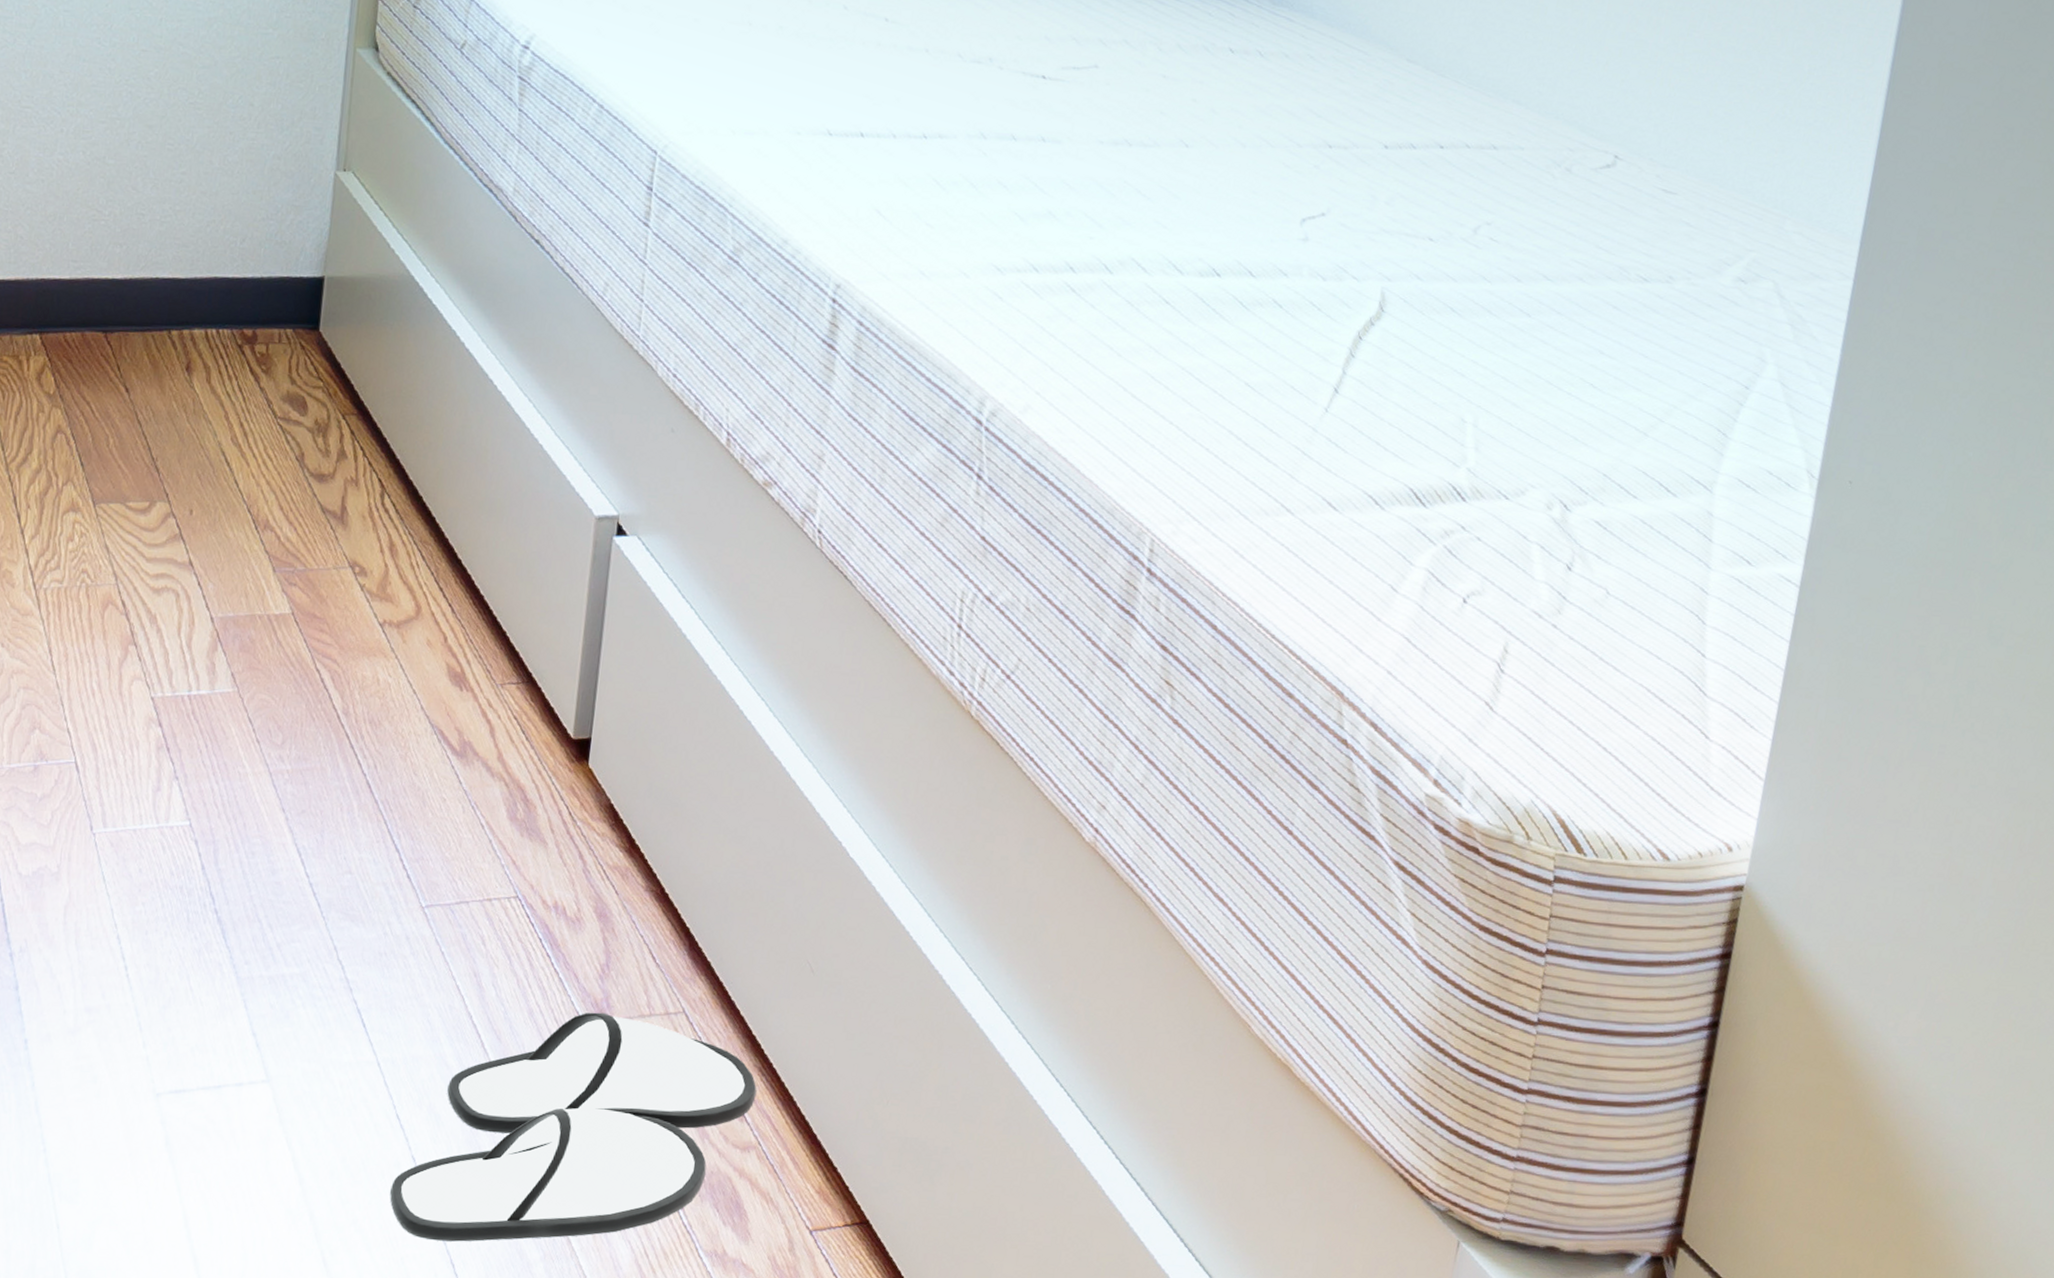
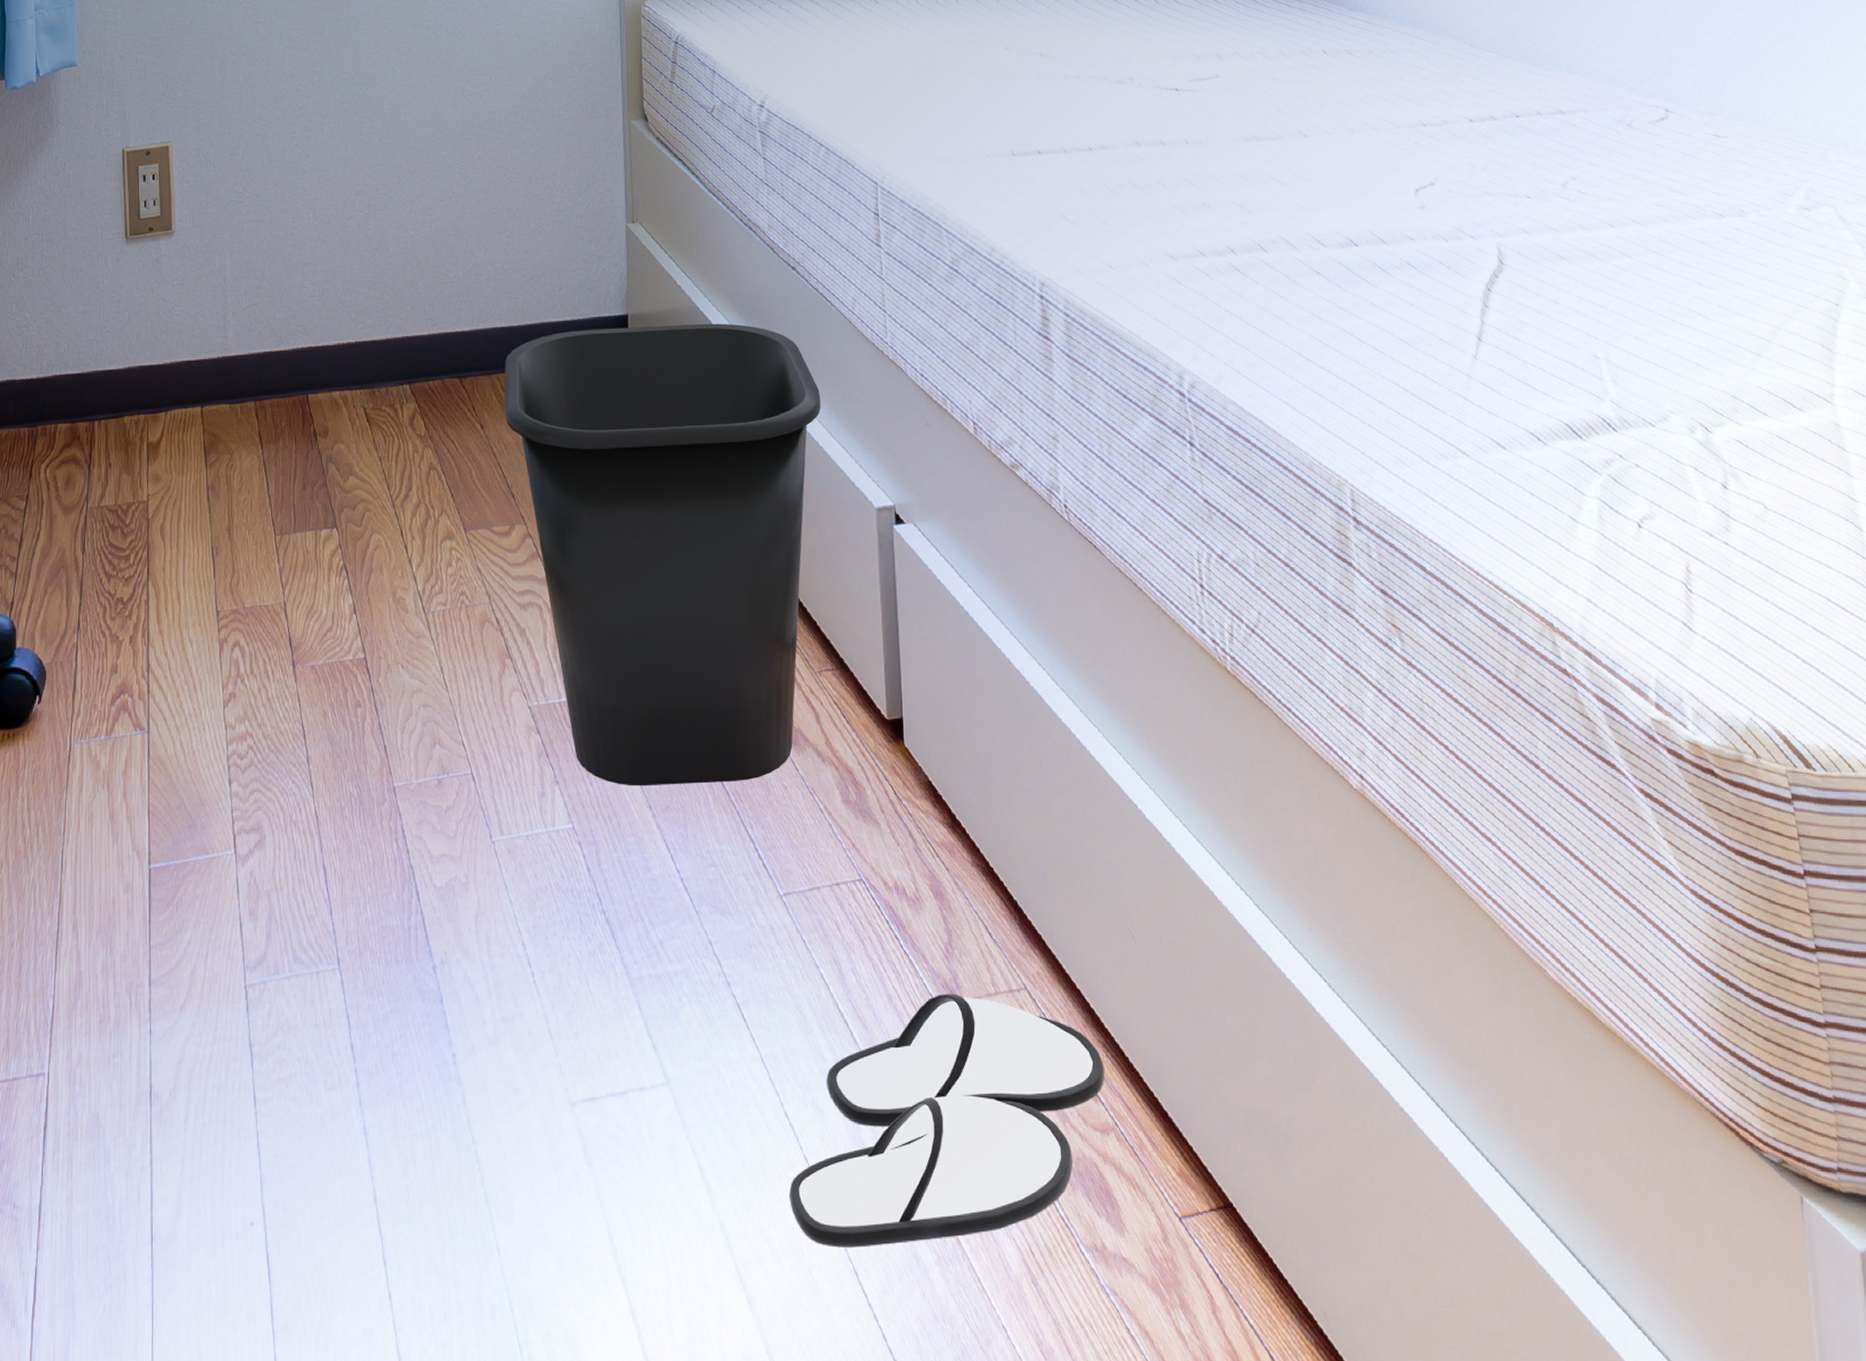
waste bin: none [157,289,549,791] -> present [504,323,822,787]

